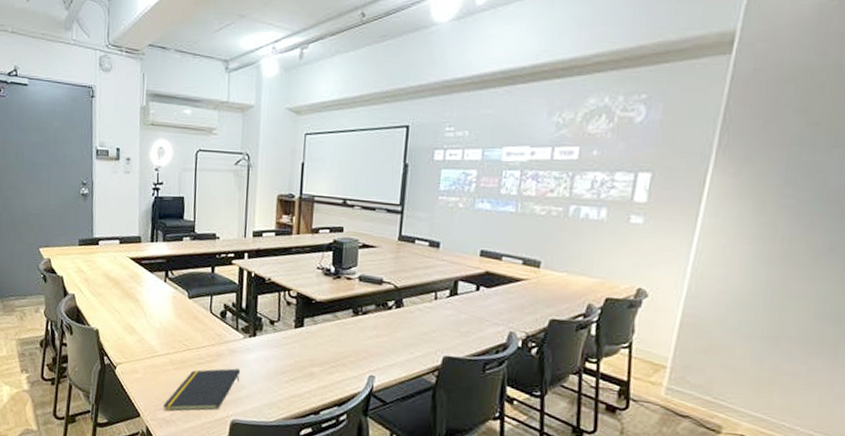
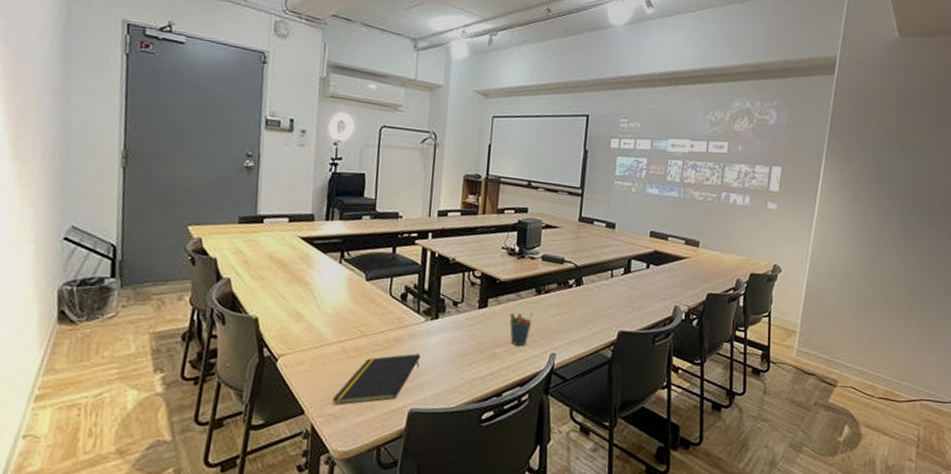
pen holder: none [326,331,351,367] -> present [509,310,533,346]

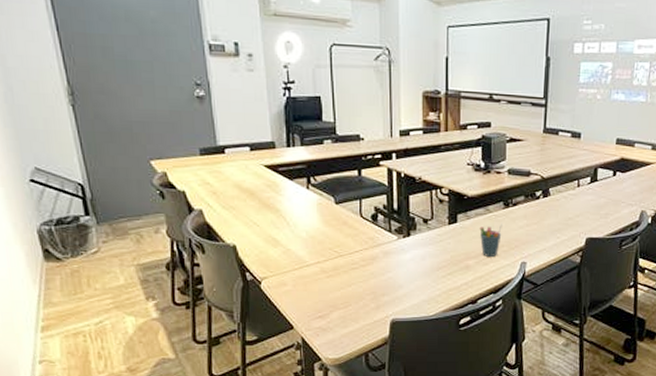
notepad: present [331,354,421,406] -> none [317,270,397,320]

